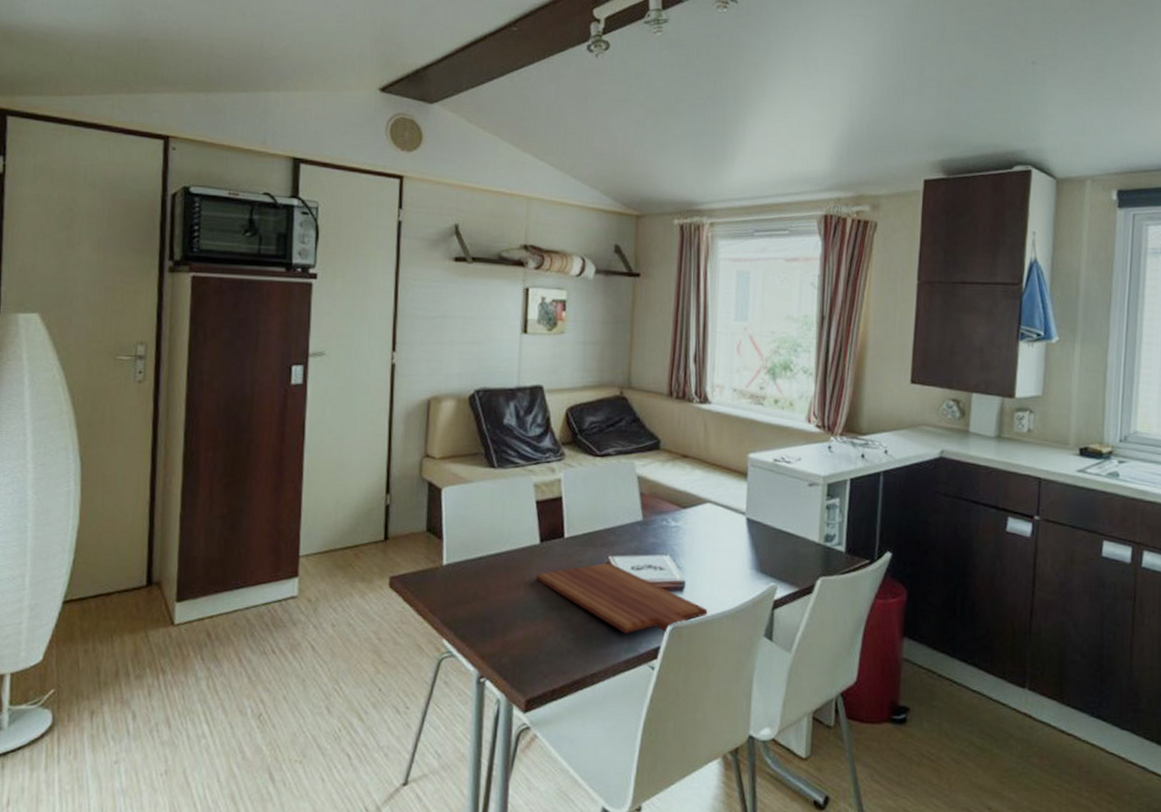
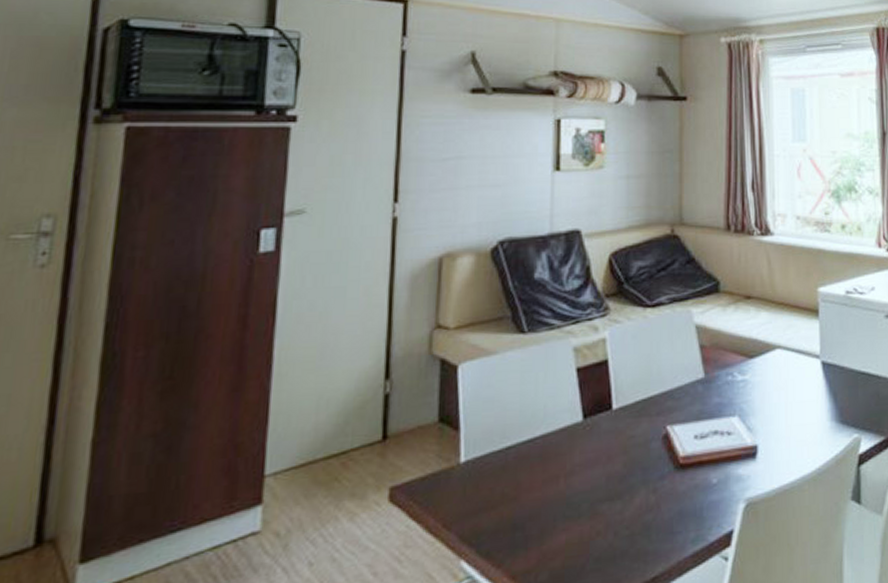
cutting board: present [536,562,708,634] -> none [579,433,786,521]

